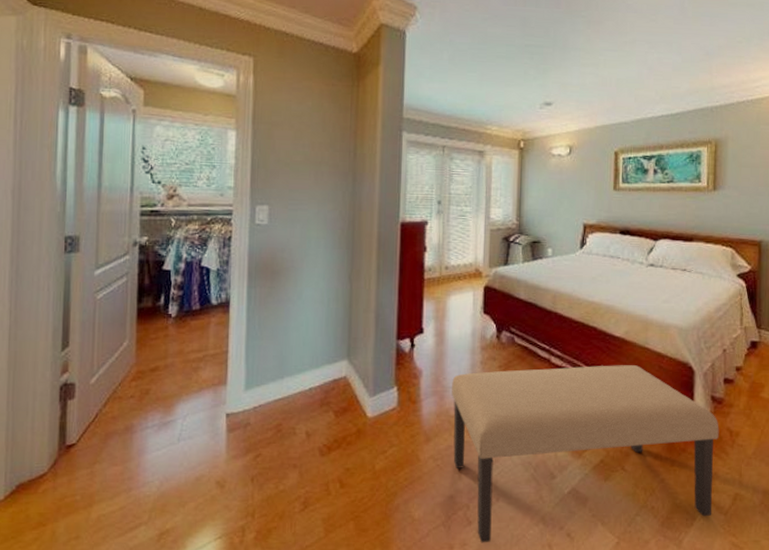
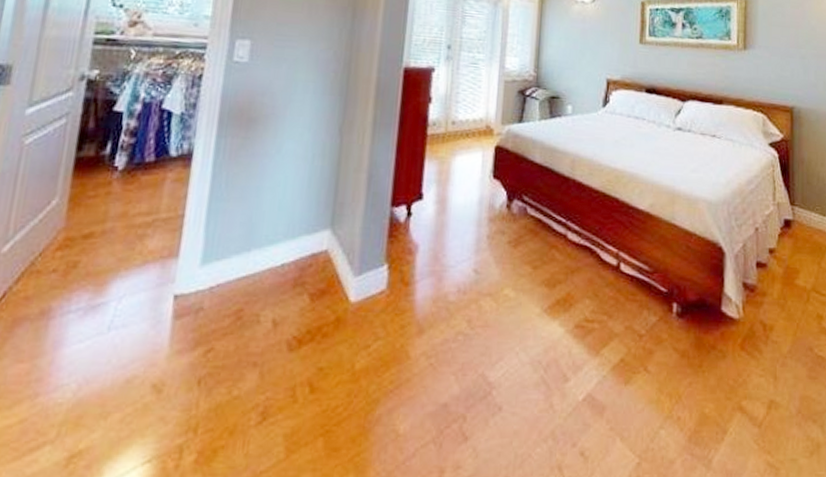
bench: present [452,365,719,543] -> none [449,243,752,466]

